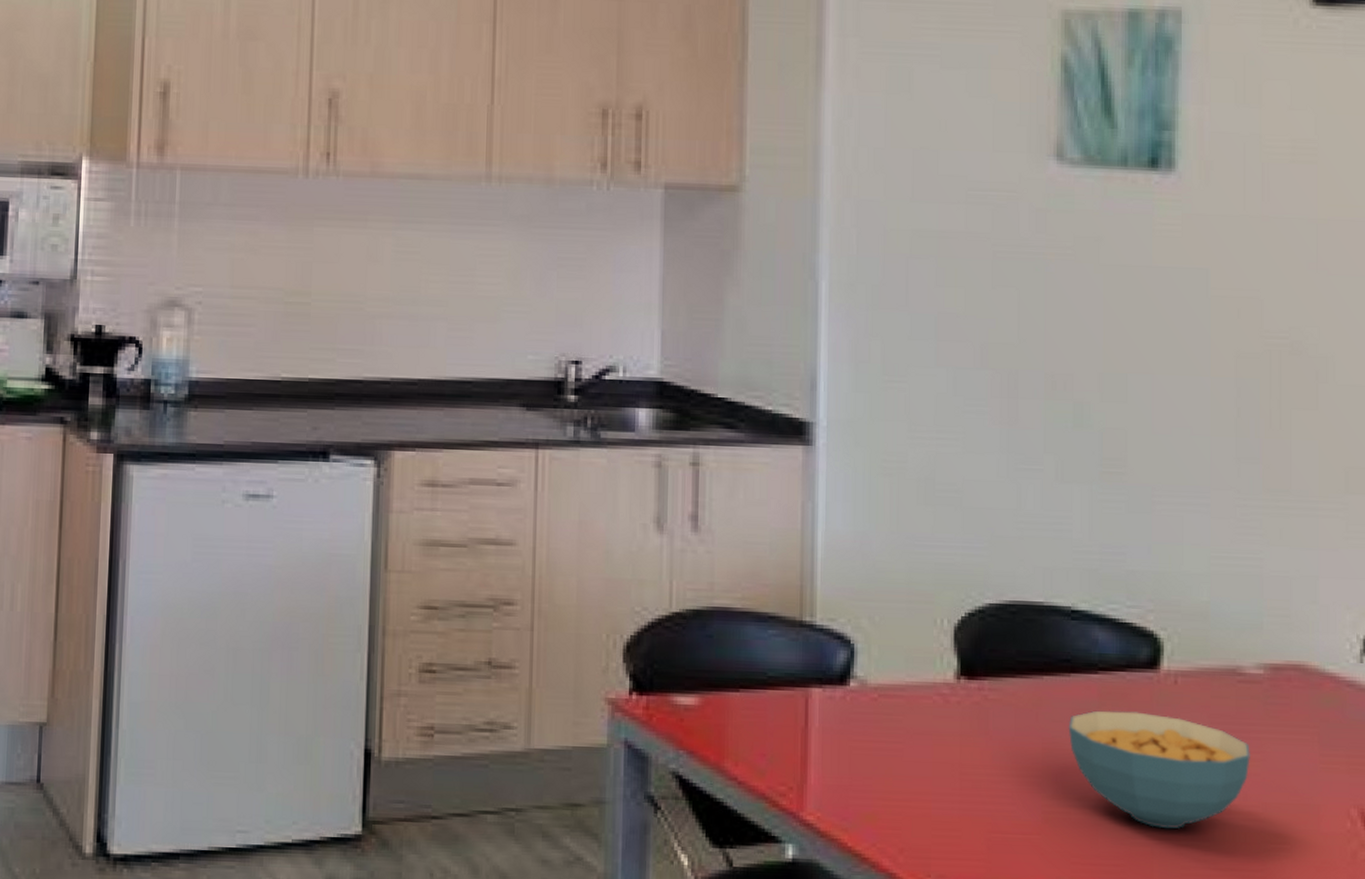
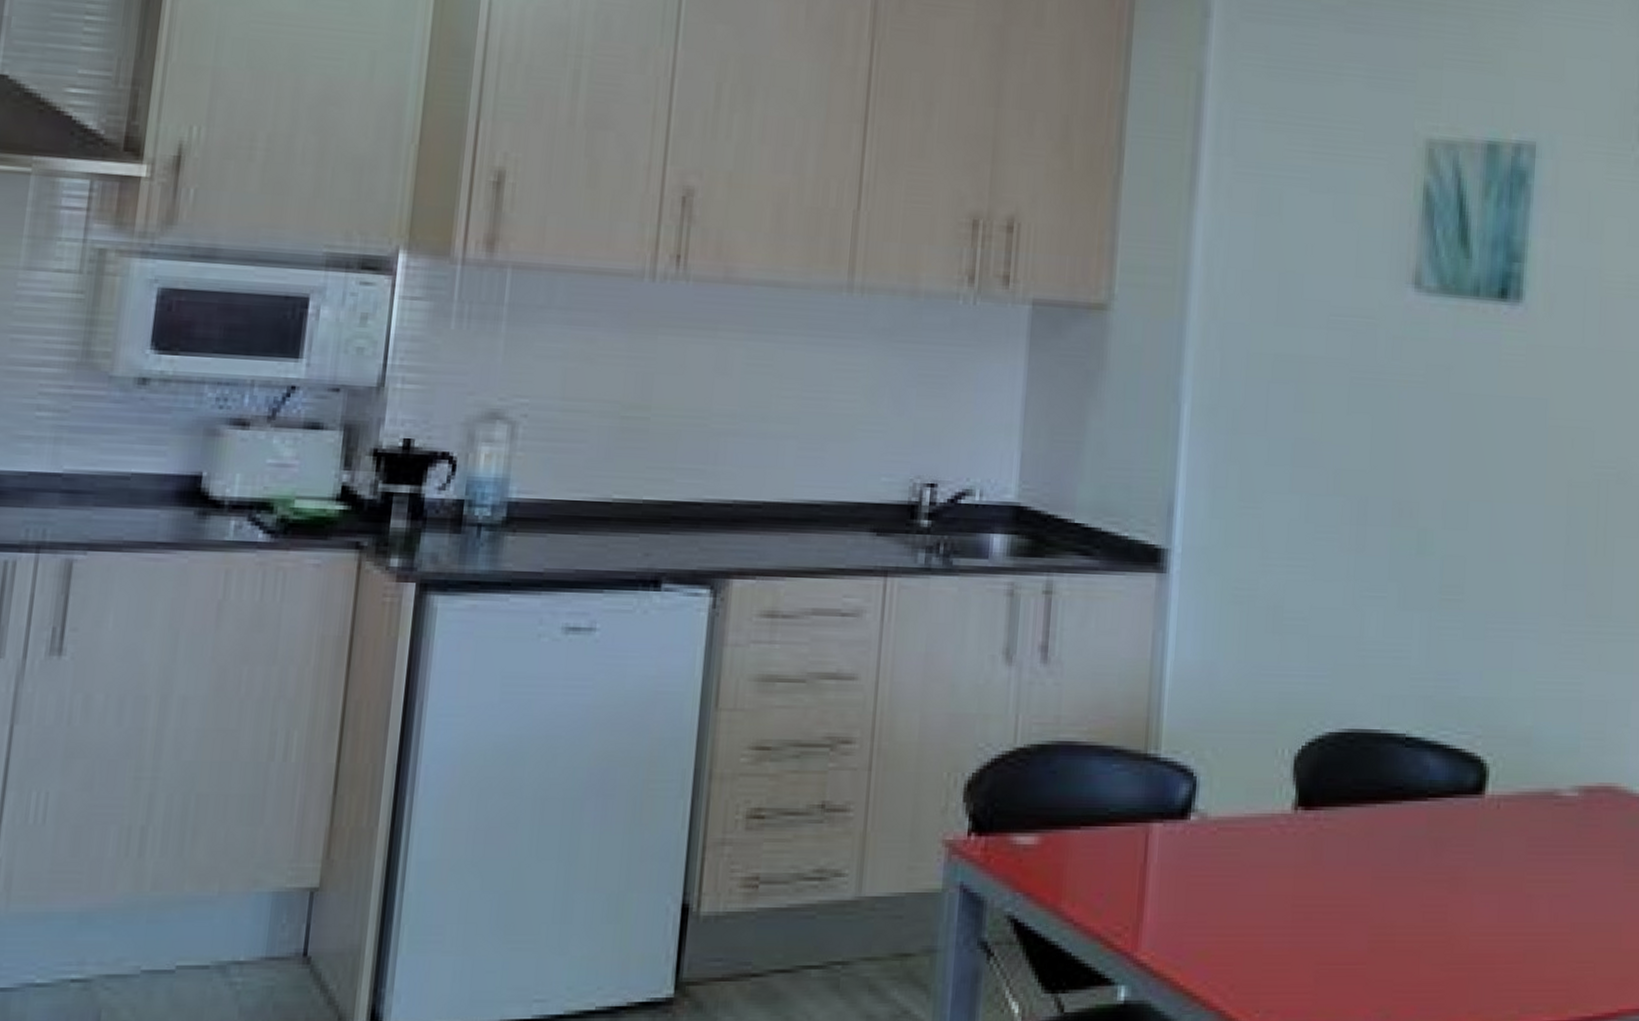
cereal bowl: present [1068,710,1251,828] -> none [1397,837,1563,952]

